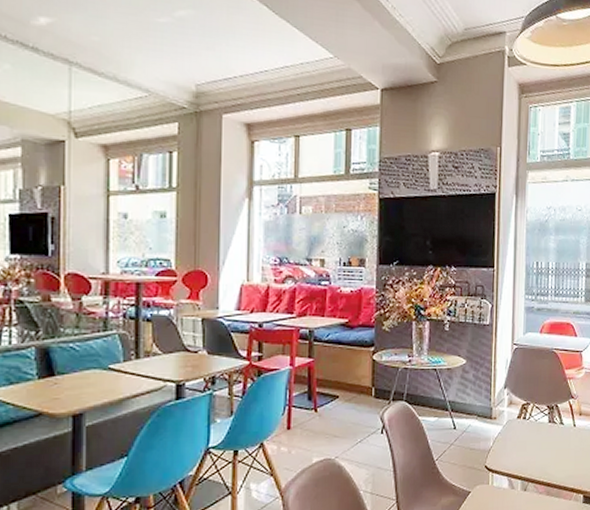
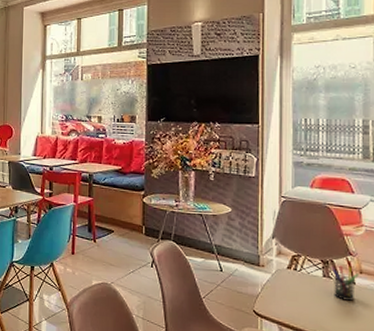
pen holder: none [556,409,579,443] -> present [331,265,359,301]

